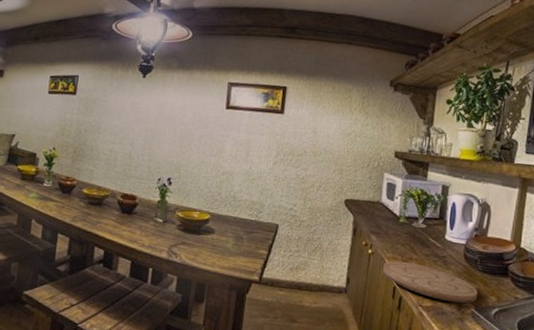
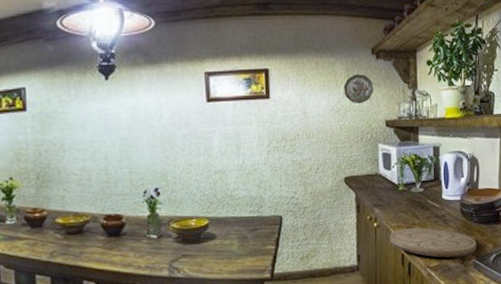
decorative plate: none [356,103,387,132] -> present [343,74,373,104]

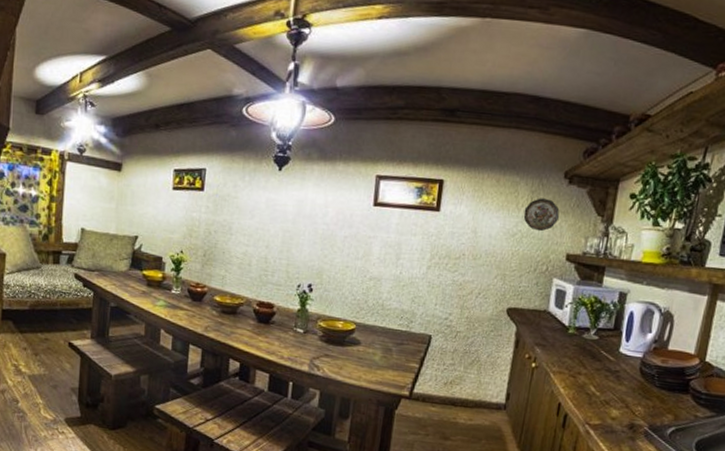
cutting board: present [390,227,477,258] -> none [547,375,653,422]

